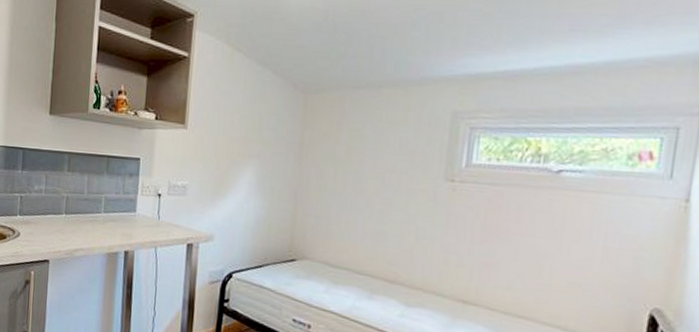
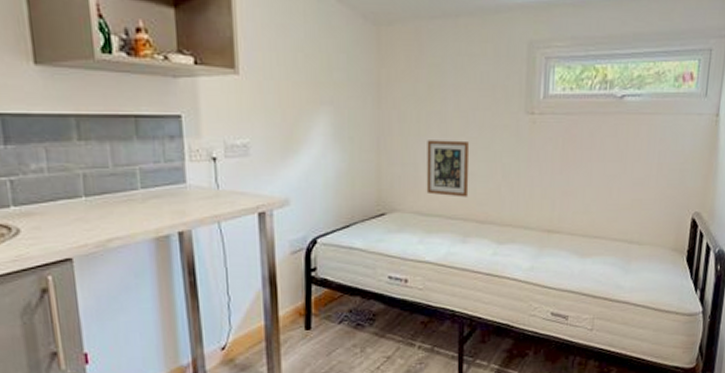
picture frame: none [337,197,384,255] -> present [426,140,470,197]

